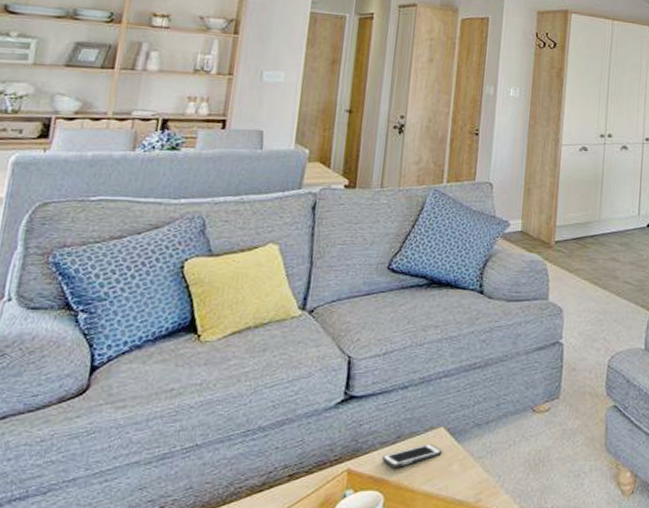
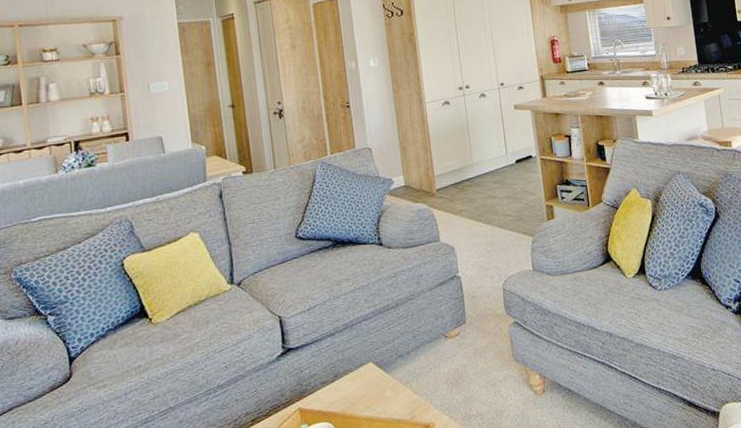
cell phone: present [382,443,442,468] -> none [325,377,375,402]

